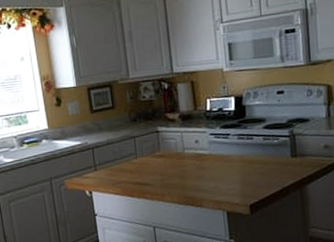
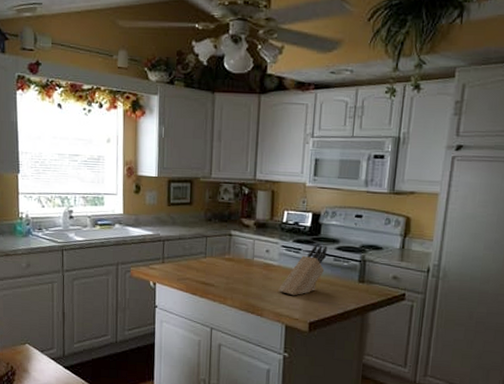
knife block: none [213,126,256,182] -> present [277,245,328,296]

